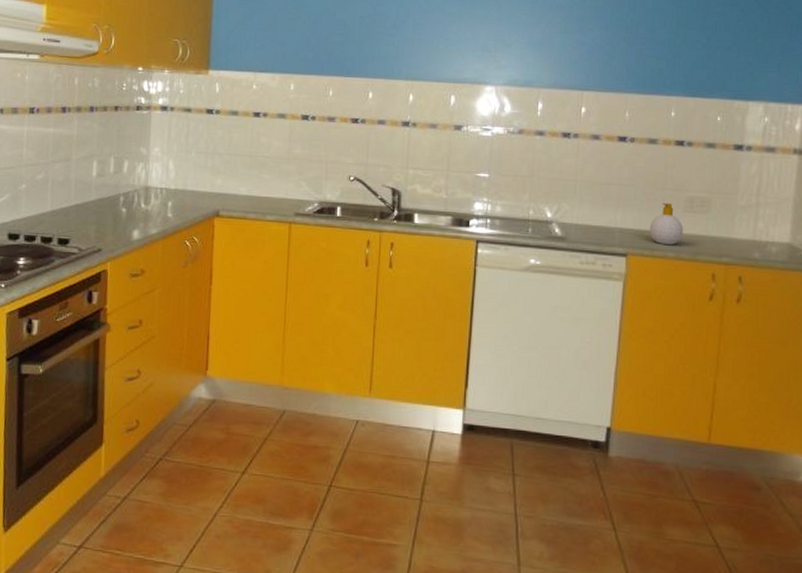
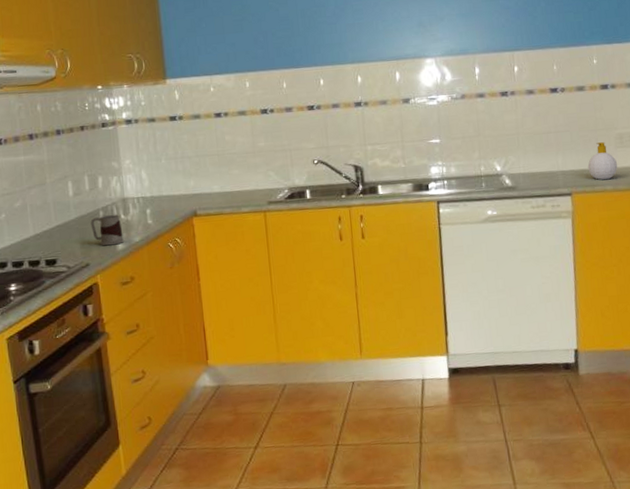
mug: none [109,202,141,234] -> present [90,215,125,246]

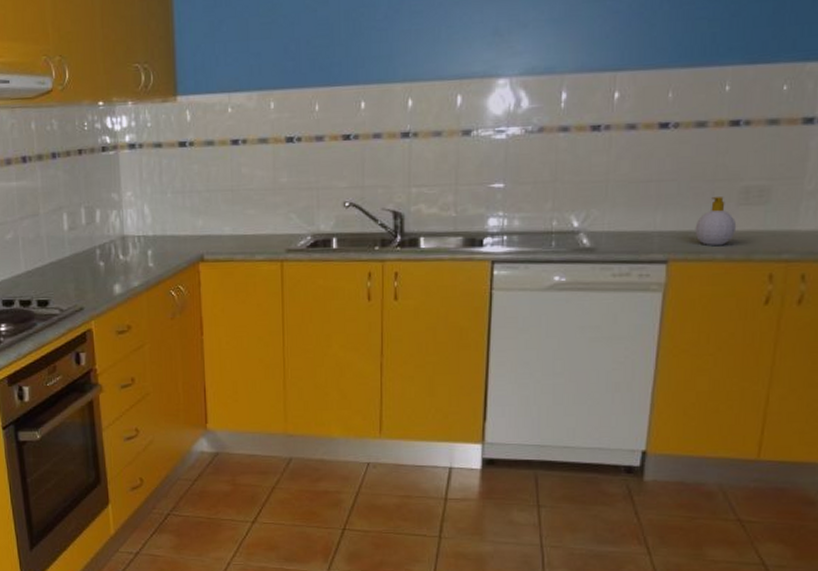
mug: present [90,215,125,246] -> none [86,254,123,289]

